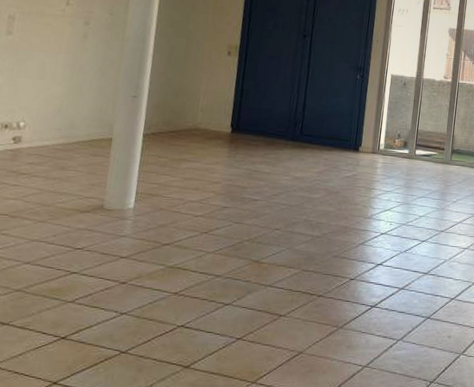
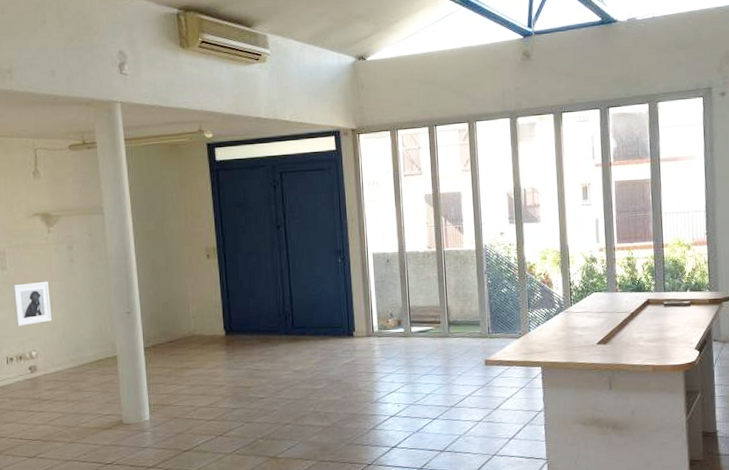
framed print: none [9,51,55,94] -> present [13,282,51,326]

